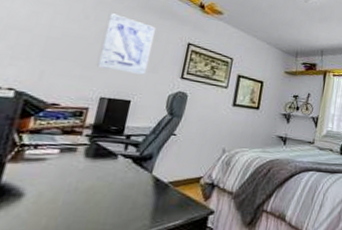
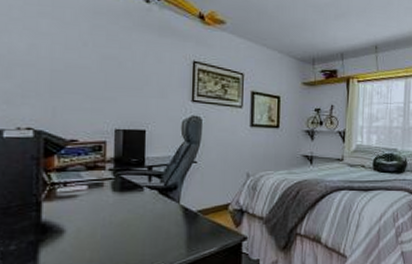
wall art: present [96,13,155,75] -> none [104,36,156,101]

